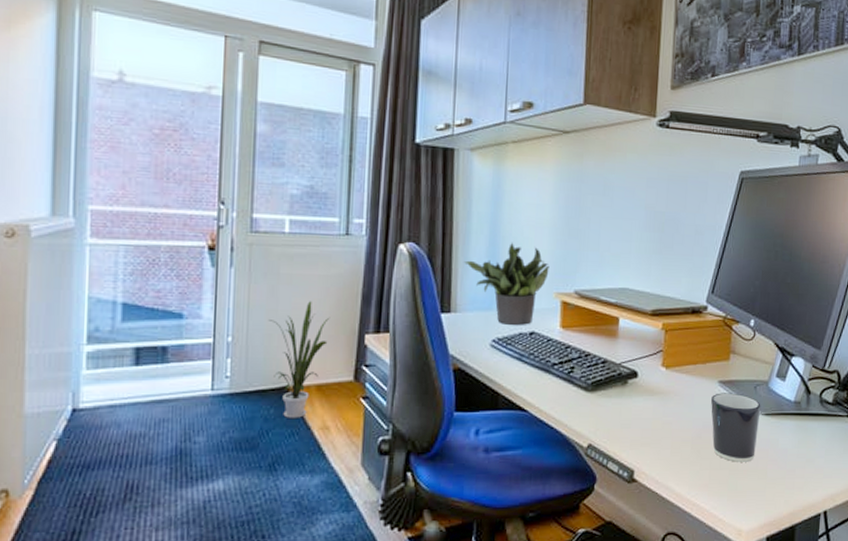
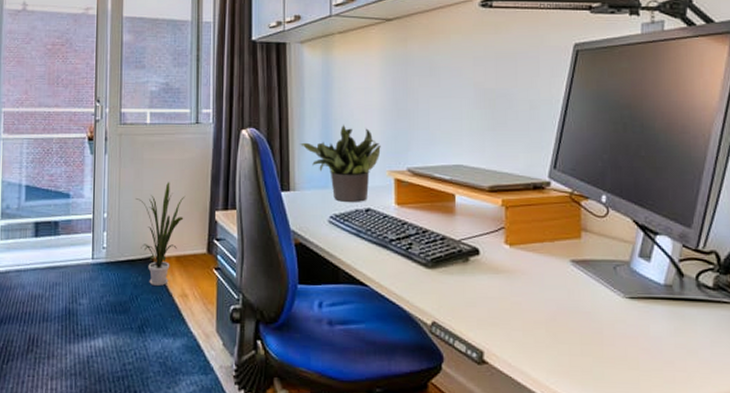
mug: present [711,393,761,462] -> none [564,273,624,350]

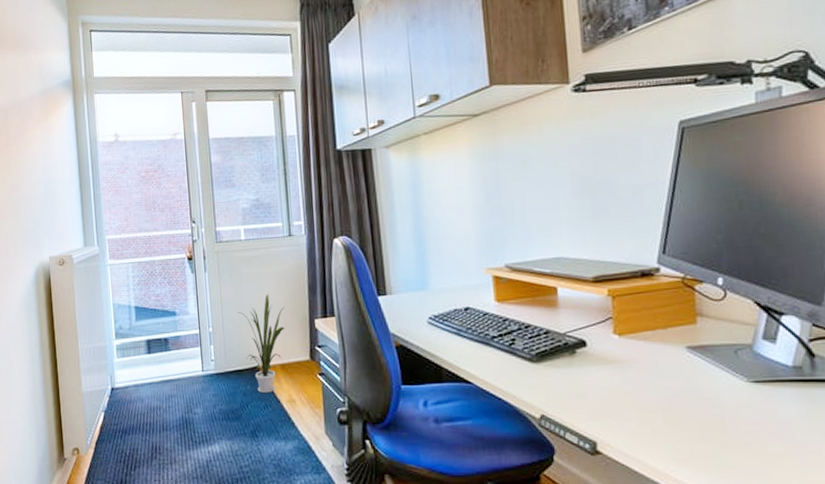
potted plant: present [299,124,381,203] -> none [392,225,476,303]

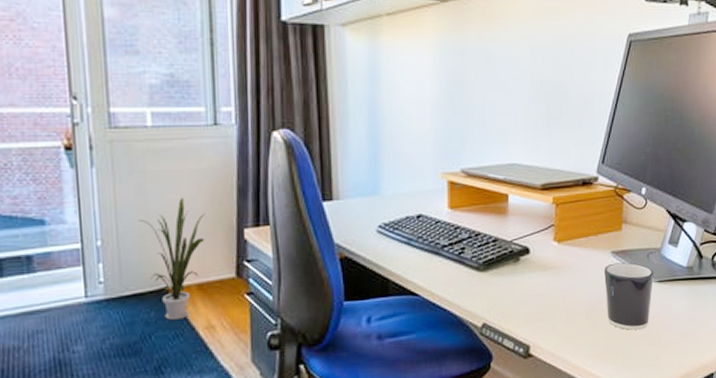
mug: none [680,359,748,435] -> present [604,262,654,330]

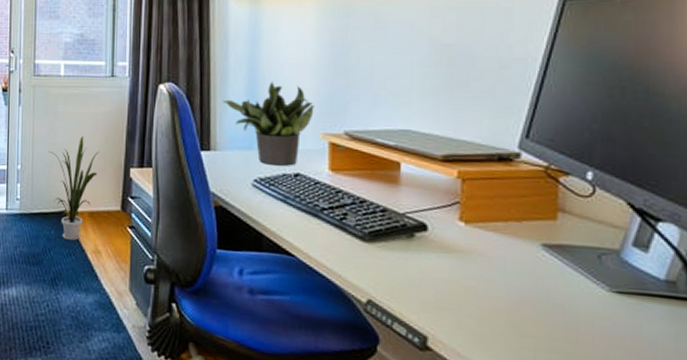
potted plant: none [342,122,434,210] -> present [221,81,314,167]
mug: present [604,262,654,330] -> none [532,258,610,350]

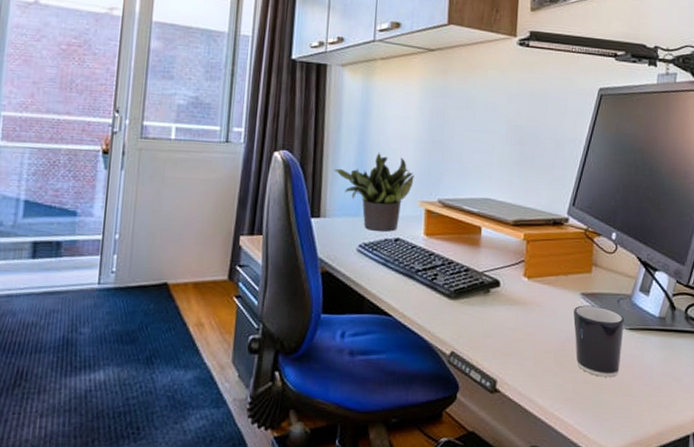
house plant: present [49,136,100,241] -> none [152,203,209,315]
mug: none [532,258,610,350] -> present [573,305,625,377]

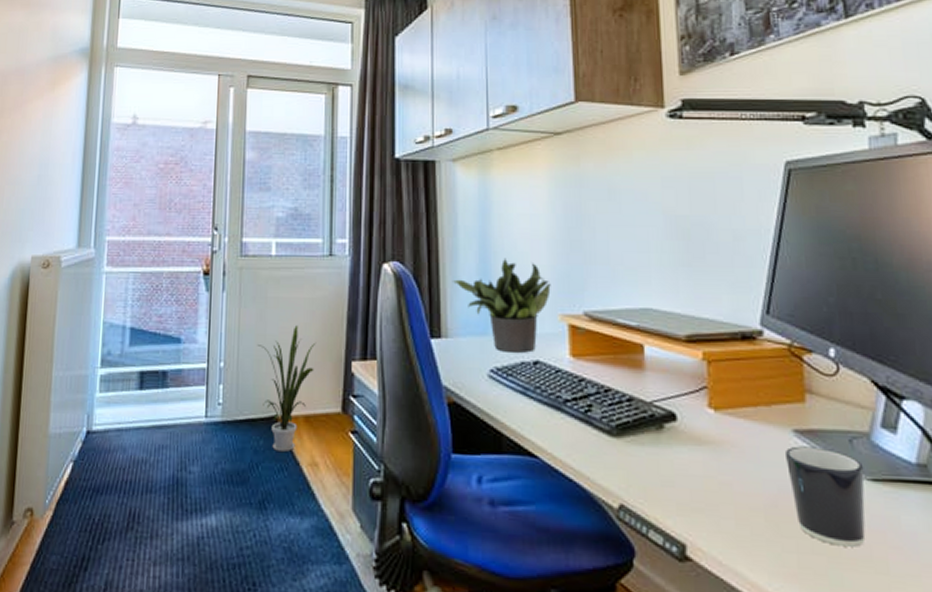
house plant: none [152,203,209,315] -> present [257,325,317,453]

